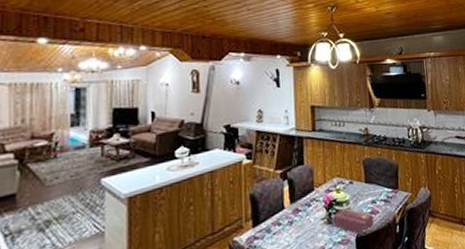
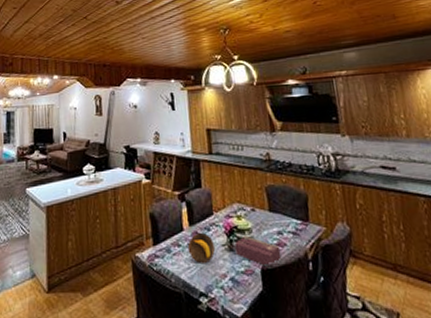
banana: none [288,209,315,240] -> present [187,233,216,265]

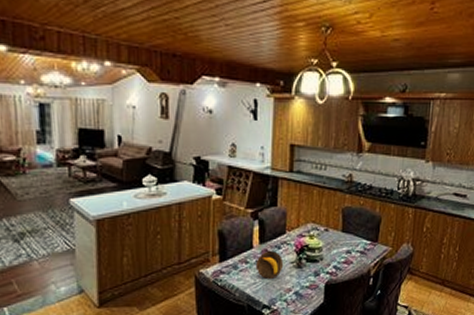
tissue box: present [234,235,282,267] -> none [303,254,347,283]

